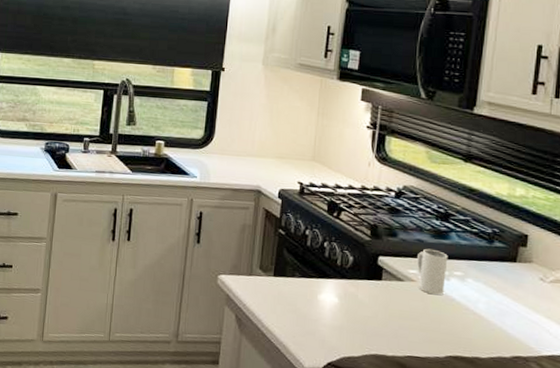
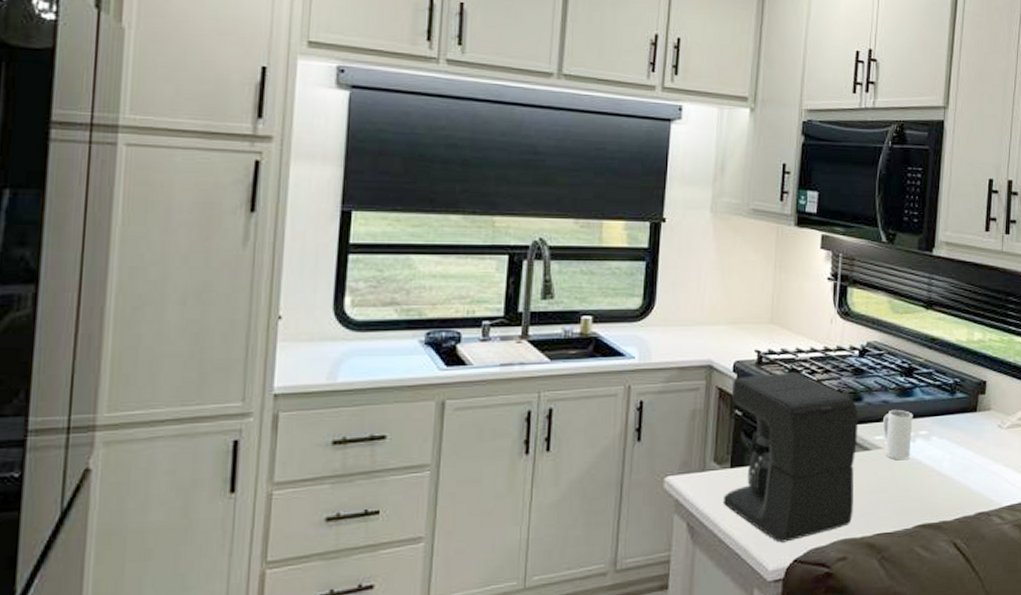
coffee maker: none [266,202,393,347] -> present [722,371,859,543]

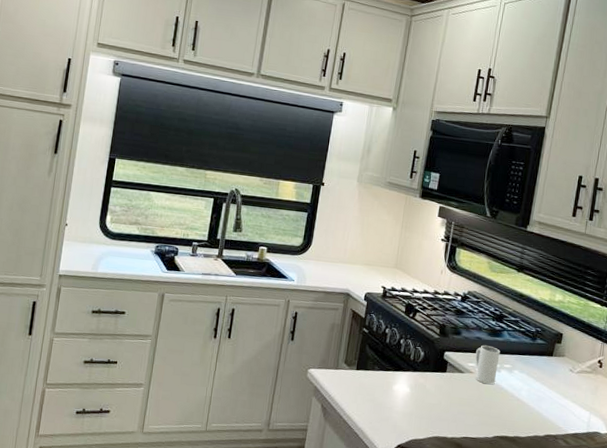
coffee maker: present [722,371,859,543] -> none [348,304,457,431]

